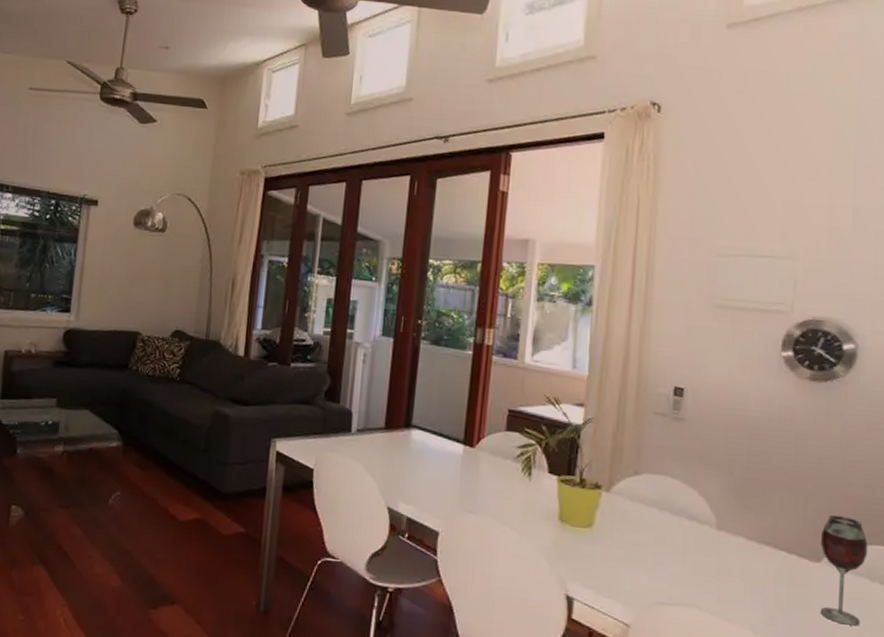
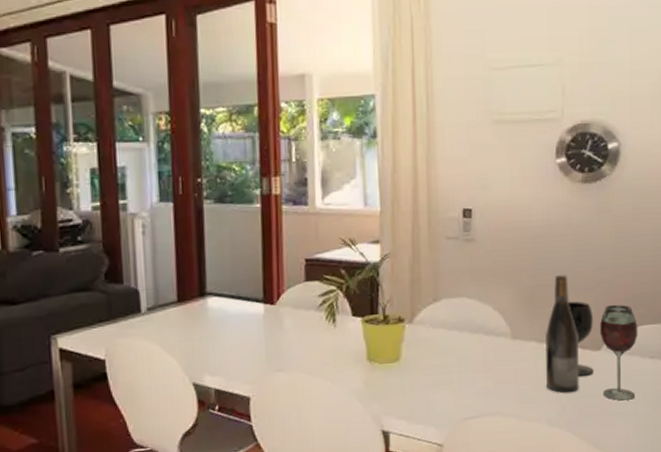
wine bottle: none [753,470,795,602] -> present [544,274,580,394]
wine glass: none [784,502,815,588] -> present [567,301,594,376]

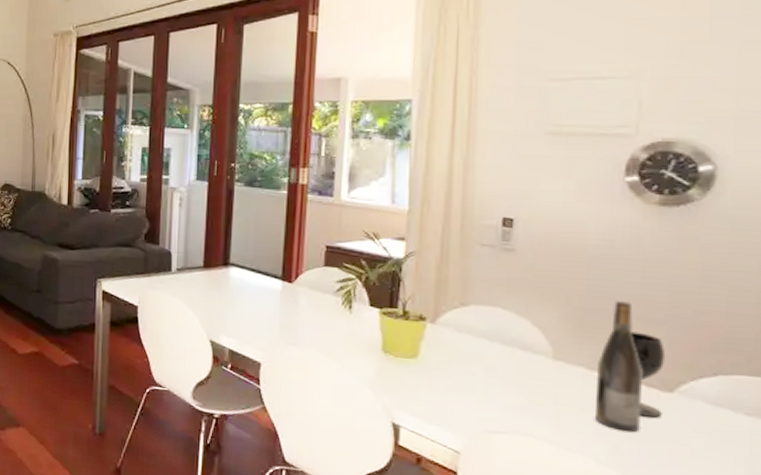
wineglass: present [599,304,638,401] -> none [672,343,731,458]

